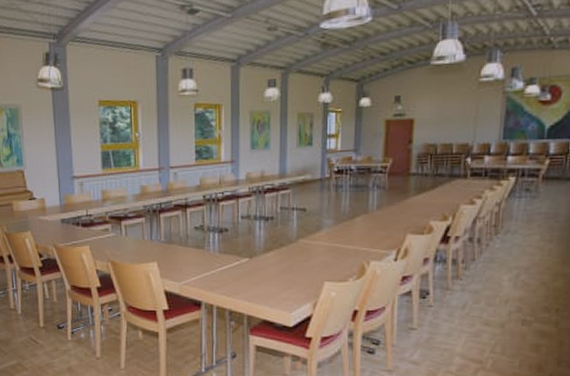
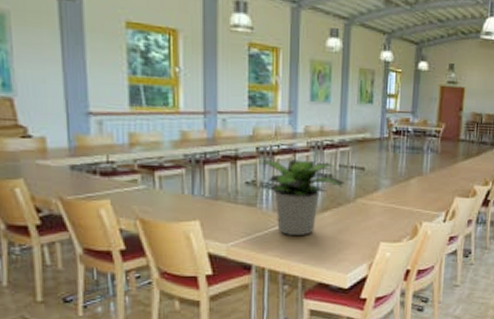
potted plant: none [206,204,286,275] -> present [259,159,344,235]

